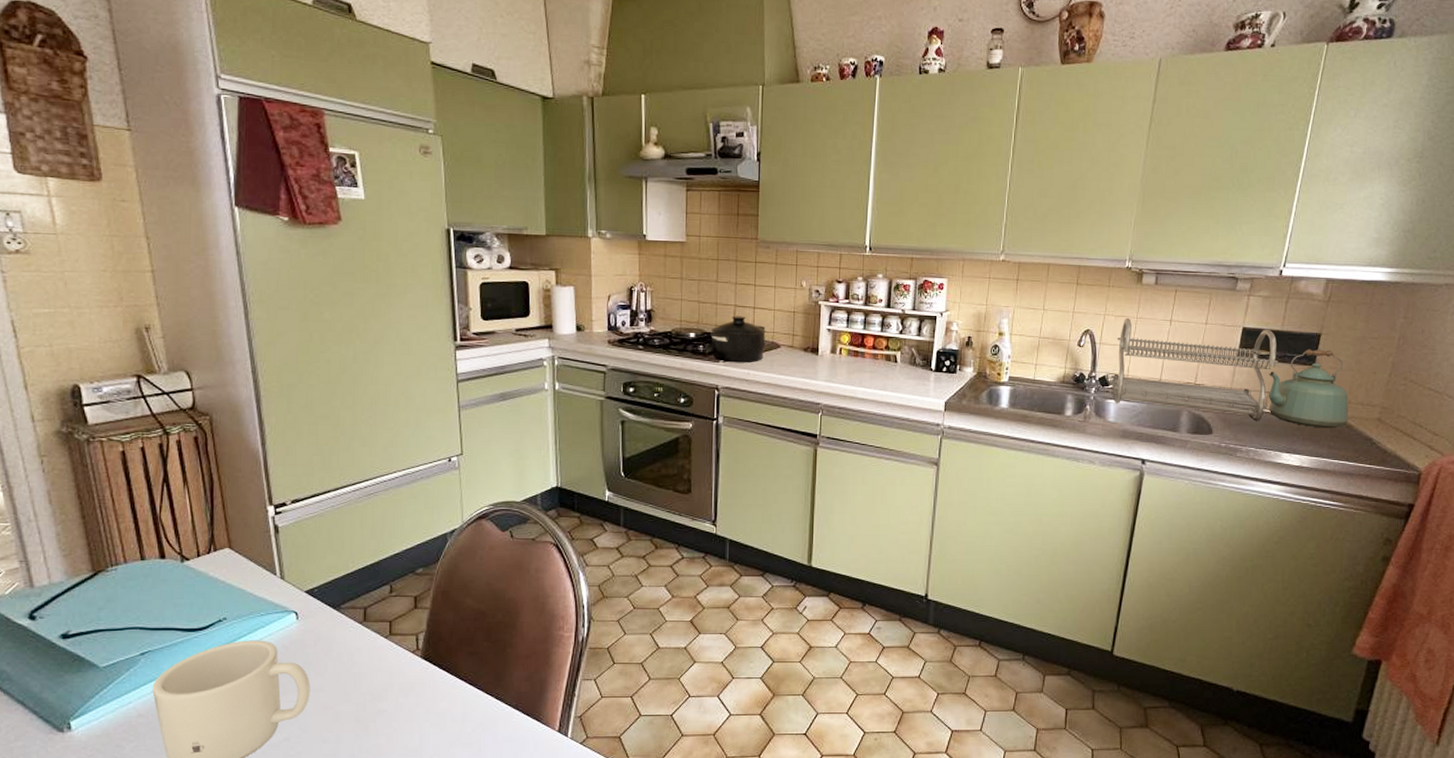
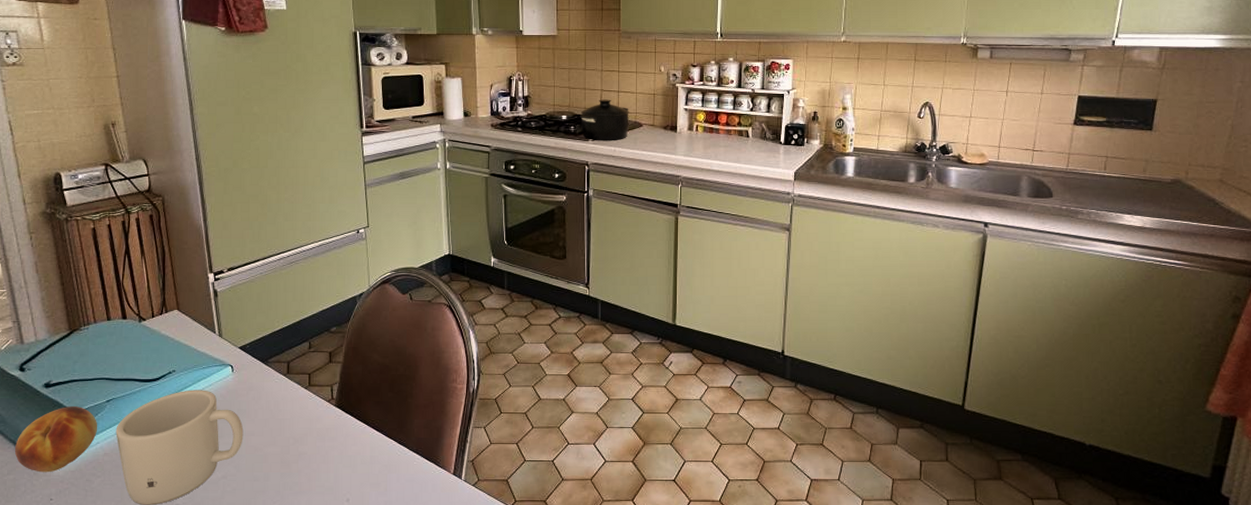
fruit: none [23,659,130,738] -> present [14,405,98,473]
dish rack: present [1110,317,1278,422] -> none [950,90,1115,185]
kettle: present [1268,349,1349,428] -> none [1106,115,1190,190]

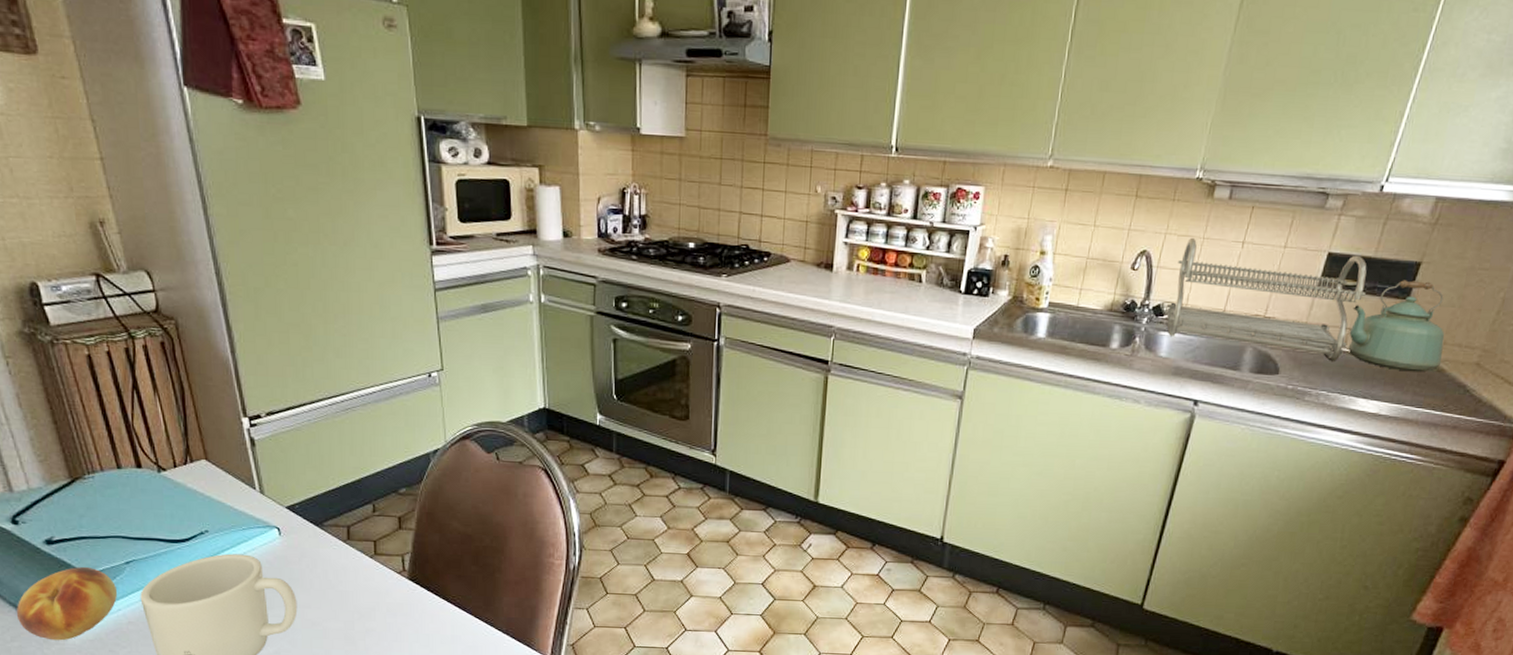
saucepan: present [579,99,629,141] -> none [711,224,774,279]
dish rack: none [950,90,1115,185] -> present [1166,237,1367,362]
kettle: none [1106,115,1190,190] -> present [1348,280,1445,372]

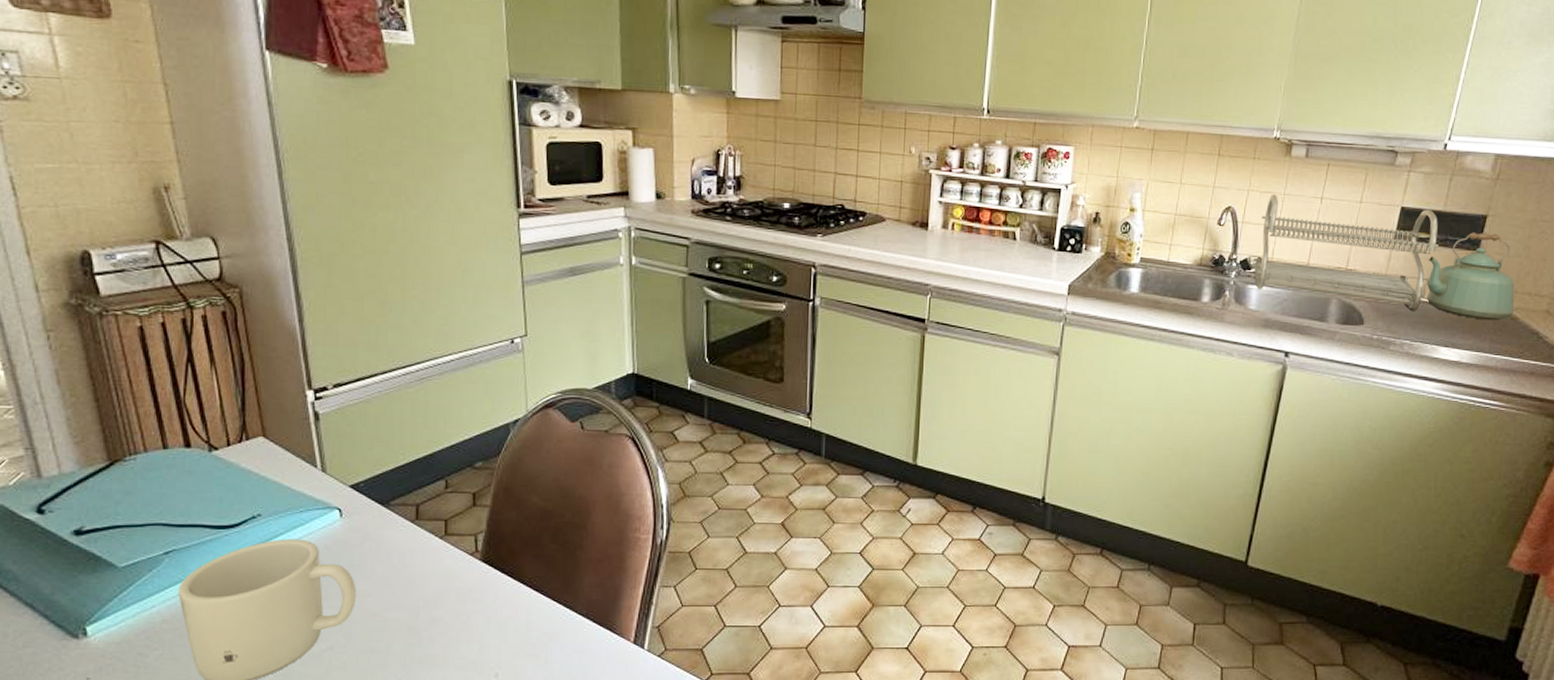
fruit: present [16,566,118,641] -> none [32,559,153,645]

